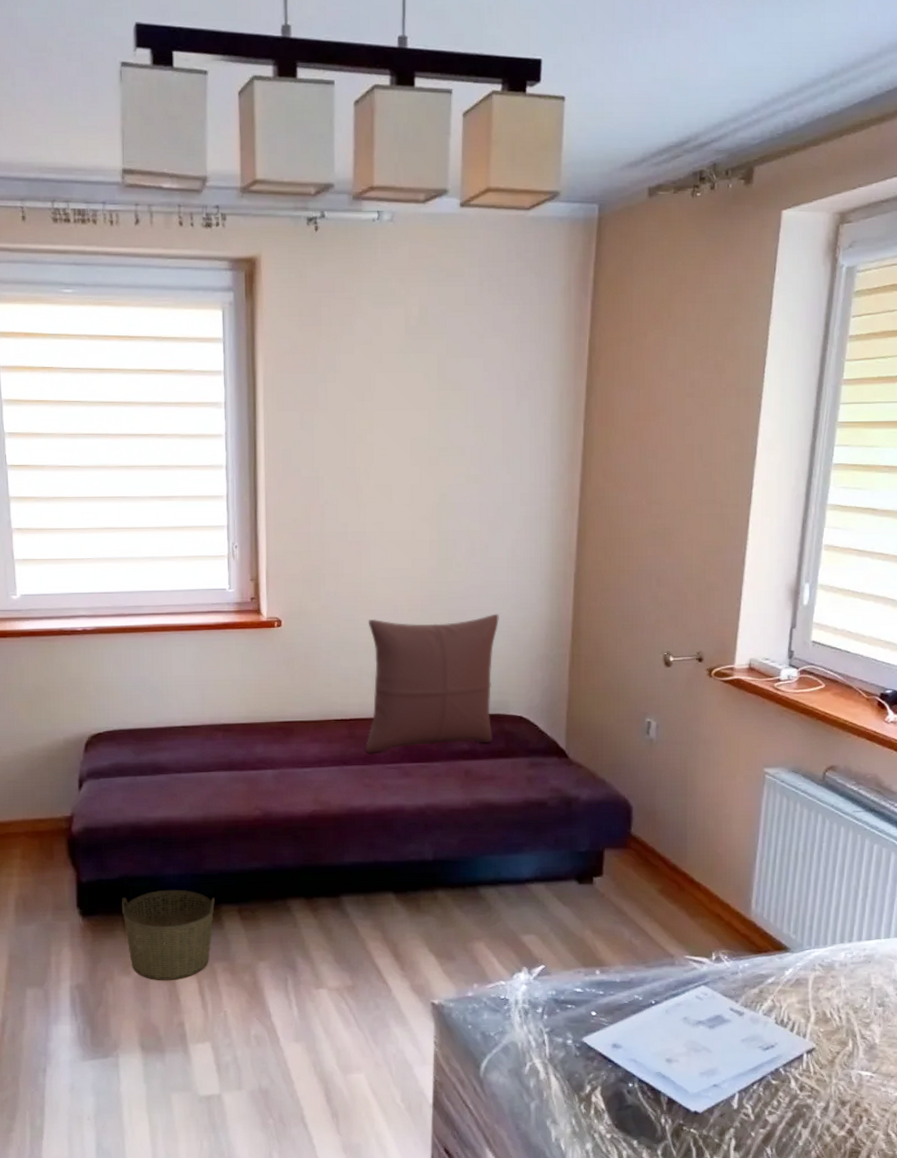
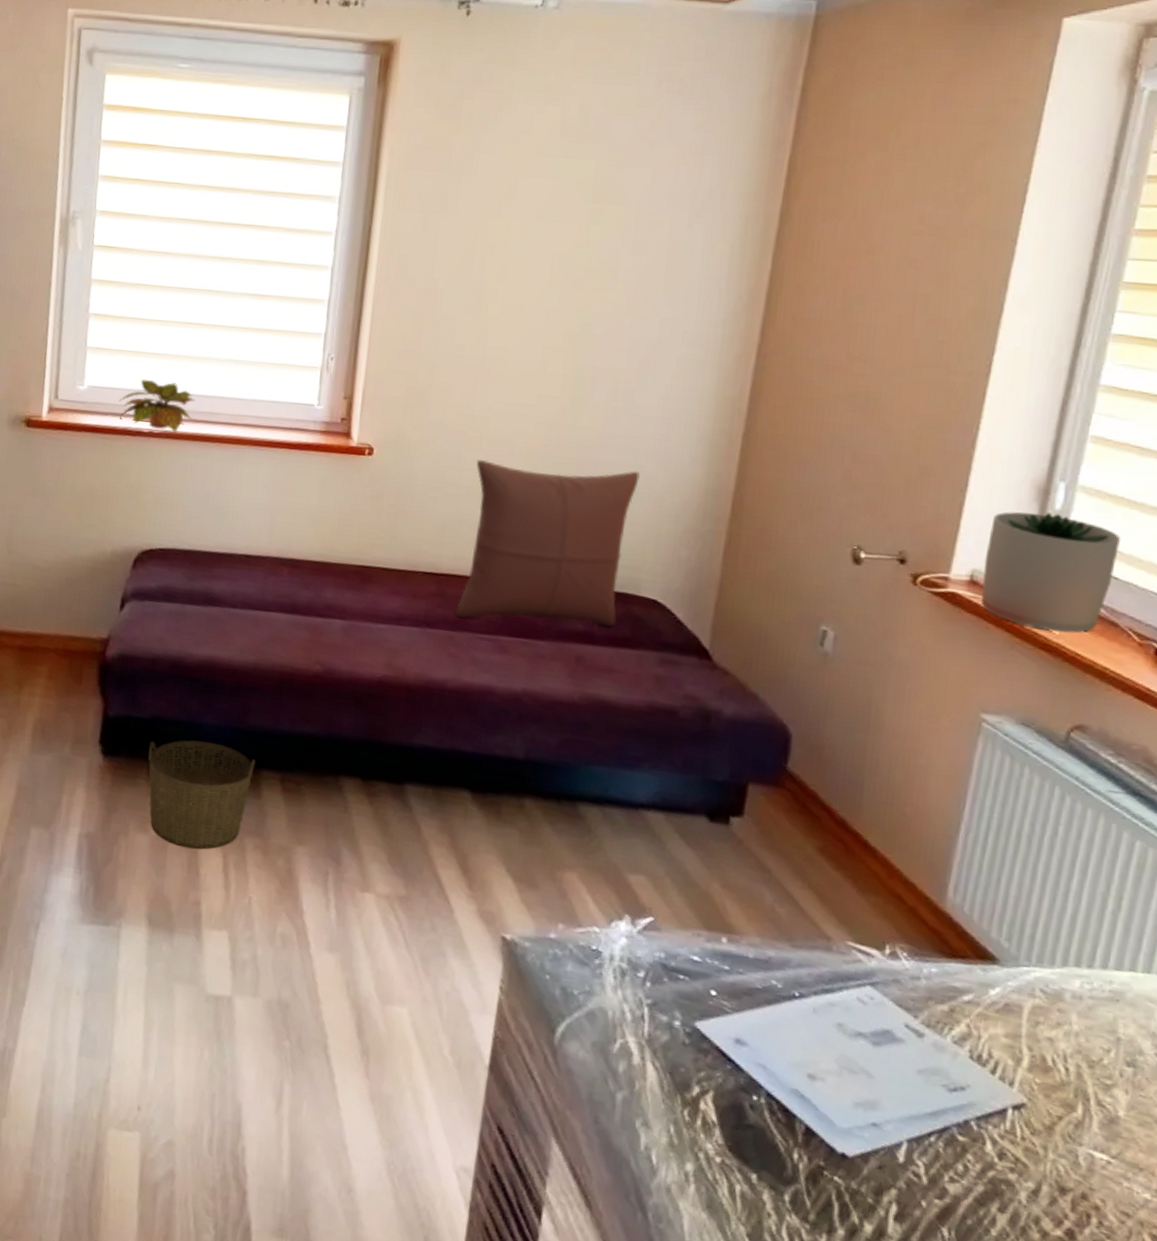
plant: none [52,582,121,628] -> present [119,379,196,433]
planter: none [757,608,849,698] -> present [980,511,1120,634]

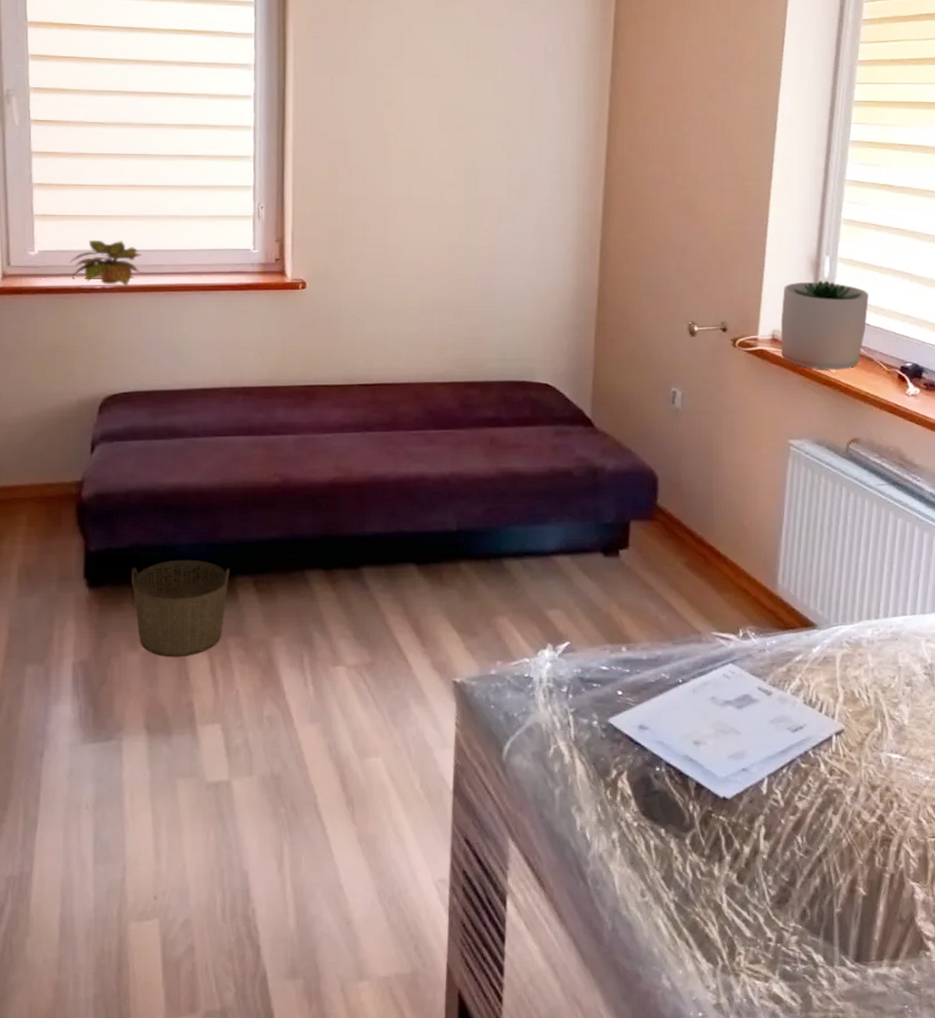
pillow: present [455,459,640,627] -> none [388,280,525,420]

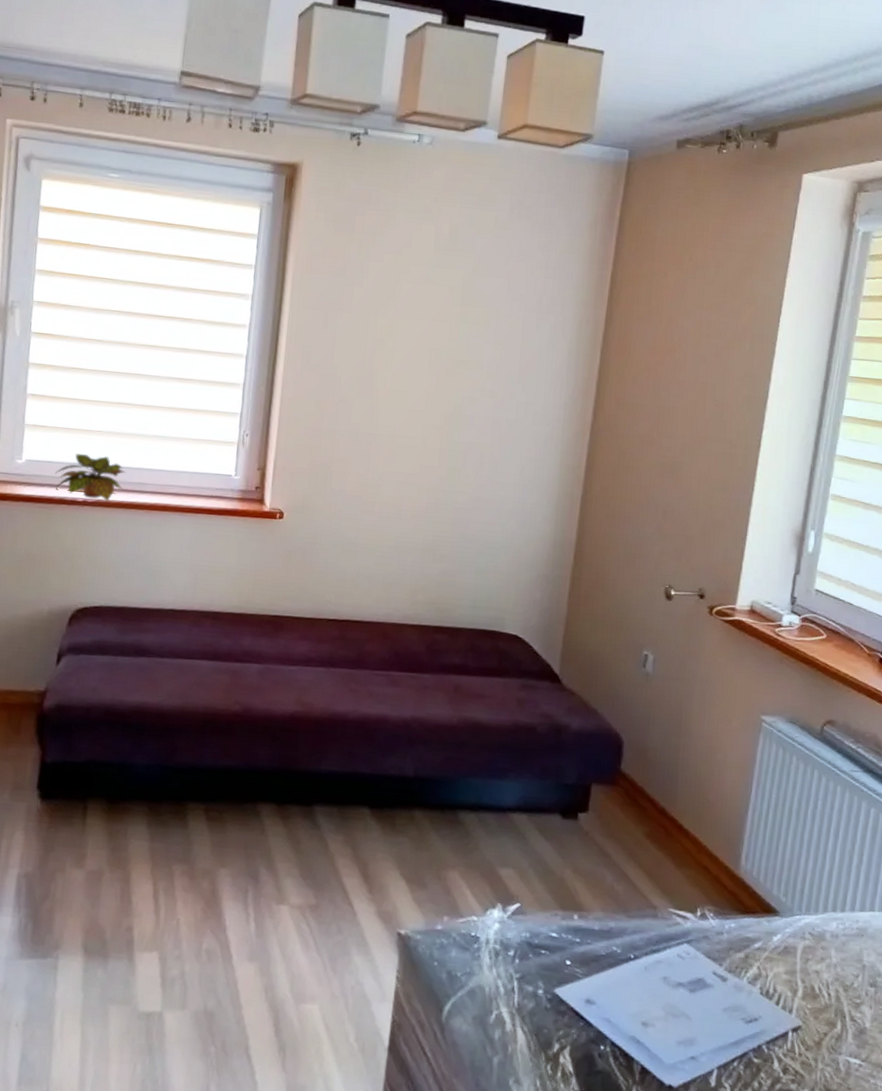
basket: present [132,559,230,656] -> none [83,779,182,879]
planter: present [780,280,869,370] -> none [758,554,853,649]

